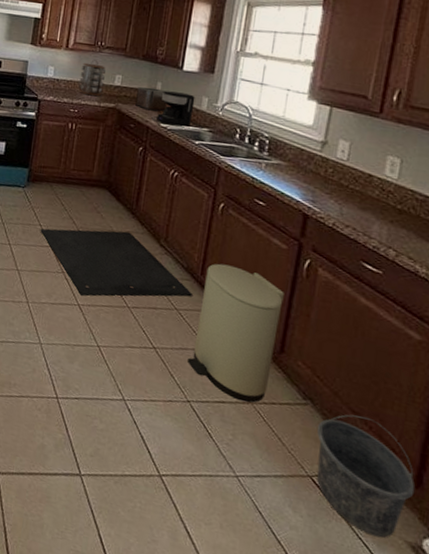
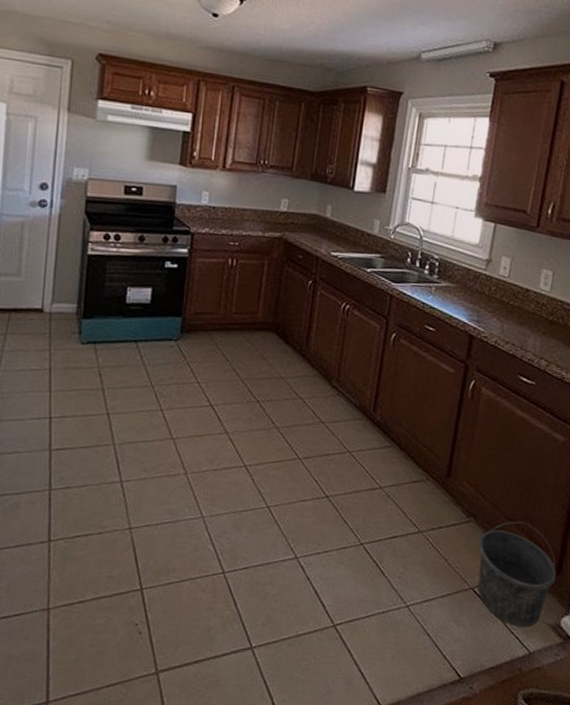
door mat: present [40,228,192,297] -> none [198,376,365,455]
spice rack: present [78,59,106,97] -> none [239,181,270,225]
toaster: present [135,86,167,111] -> none [304,210,338,239]
coffee maker: present [151,90,204,131] -> none [321,214,376,258]
pedal bin: present [186,263,284,403] -> none [359,397,452,532]

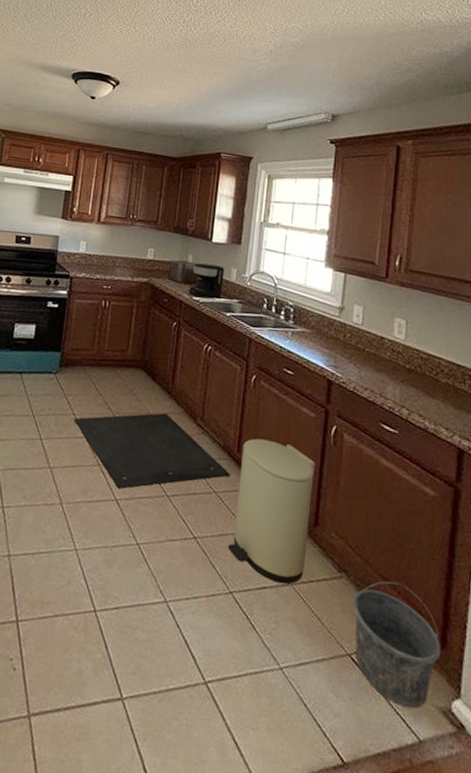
door mat: none [198,376,365,455] -> present [74,413,230,489]
toaster: none [304,210,338,239] -> present [168,259,198,284]
coffee maker: none [321,214,376,258] -> present [184,263,234,302]
pedal bin: none [359,397,452,532] -> present [227,438,315,584]

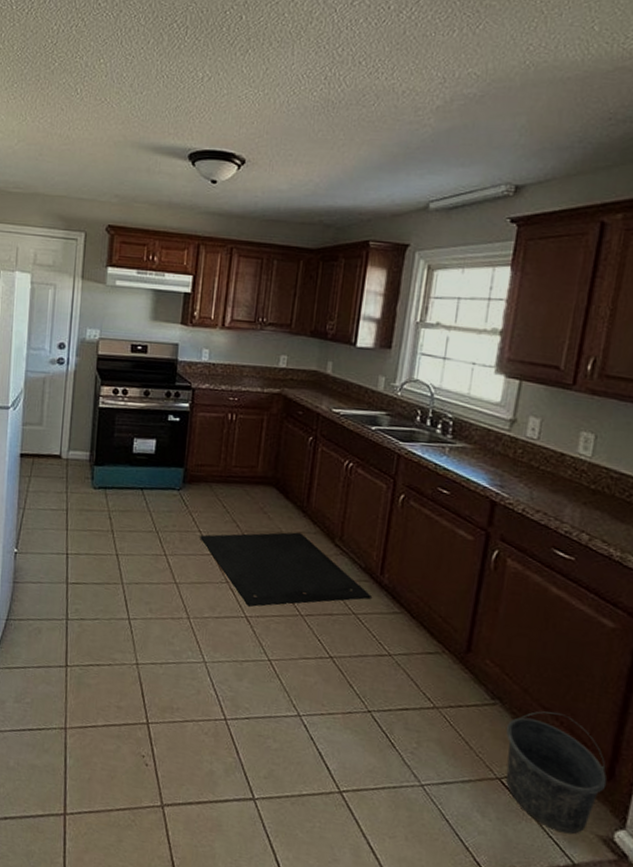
toaster: present [168,259,198,284] -> none [303,367,339,395]
coffee maker: present [184,263,234,302] -> none [322,371,381,415]
pedal bin: present [227,438,315,584] -> none [366,561,471,707]

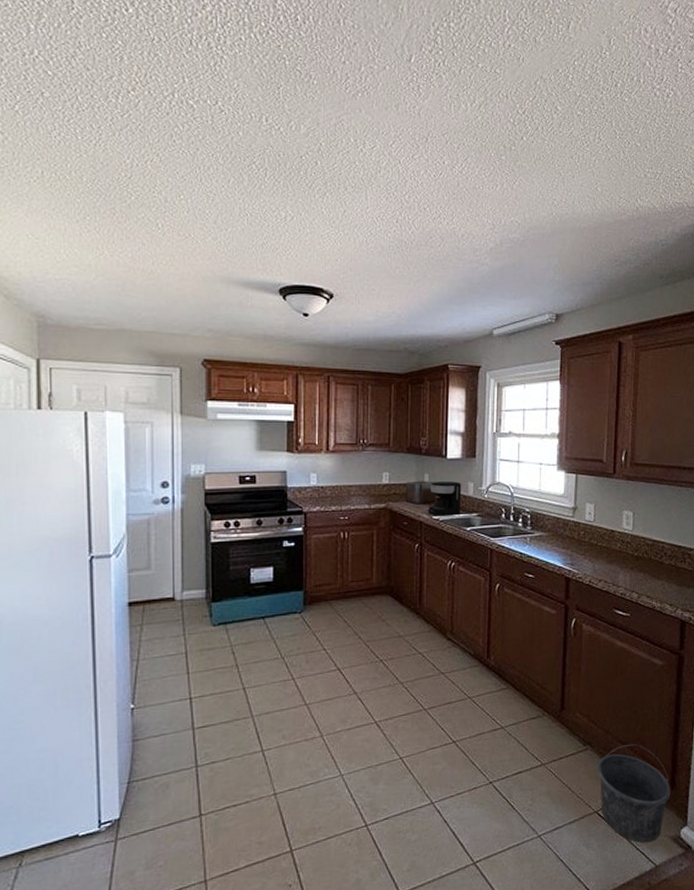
door mat: present [200,532,371,607] -> none [325,633,482,712]
toaster: none [303,367,339,395] -> present [406,480,436,505]
coffee maker: none [322,371,381,415] -> present [423,481,473,518]

